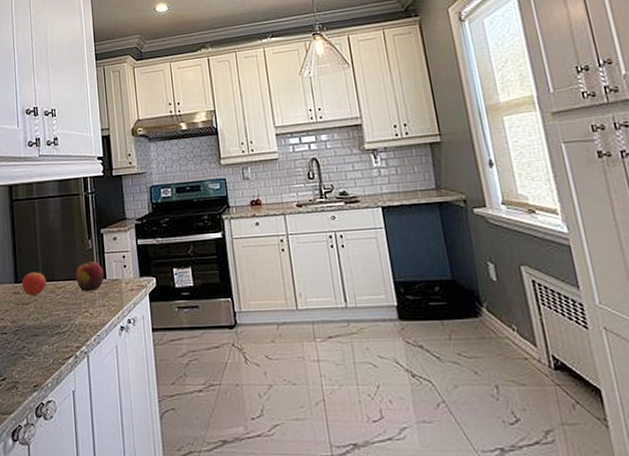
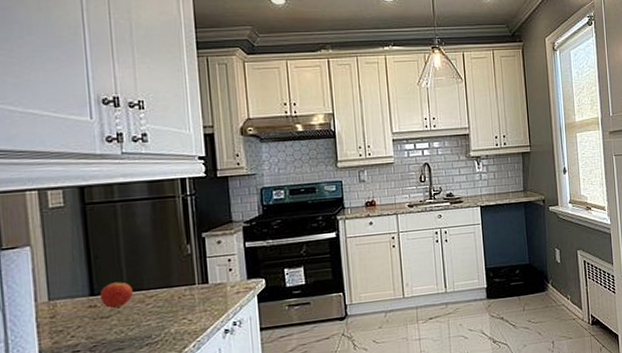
apple: present [75,261,104,291] -> none [170,266,206,298]

